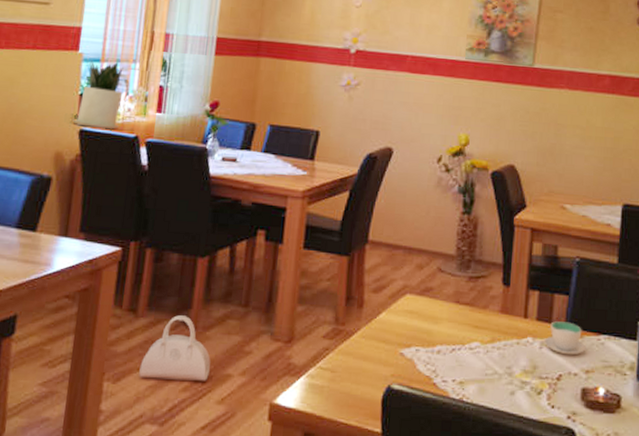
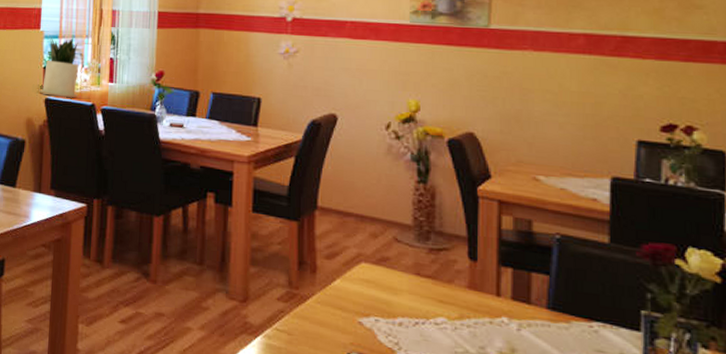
handbag: present [139,315,211,381] -> none [108,268,171,332]
cup: present [544,321,586,356] -> none [523,302,575,342]

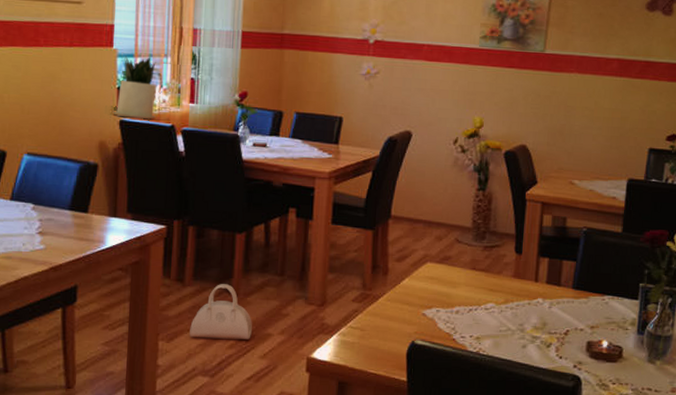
handbag: none [108,268,171,332] -> present [189,284,252,340]

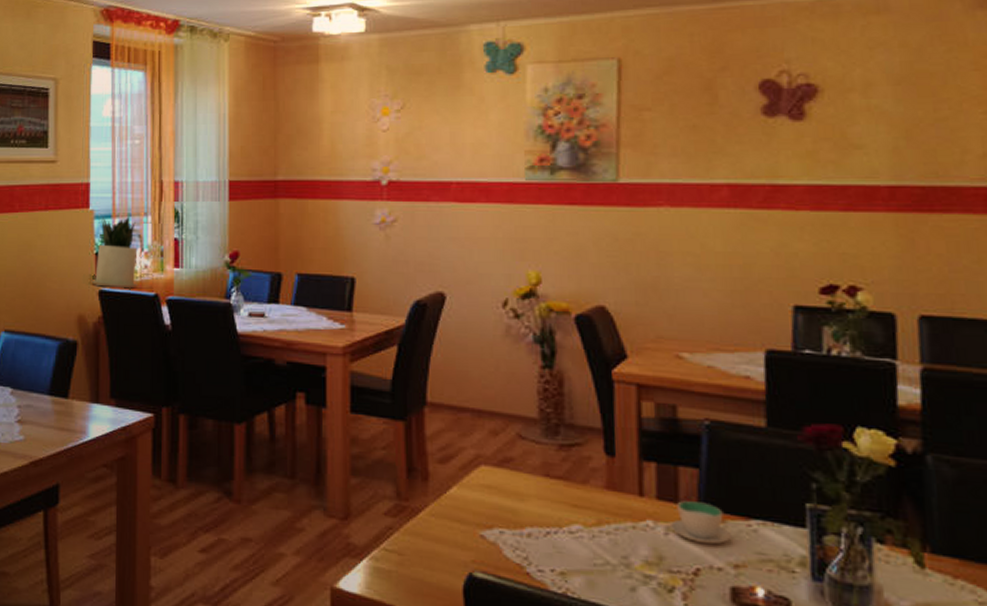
handbag: present [189,284,252,340] -> none [186,487,260,560]
cup: none [553,284,592,314] -> present [671,501,732,545]

